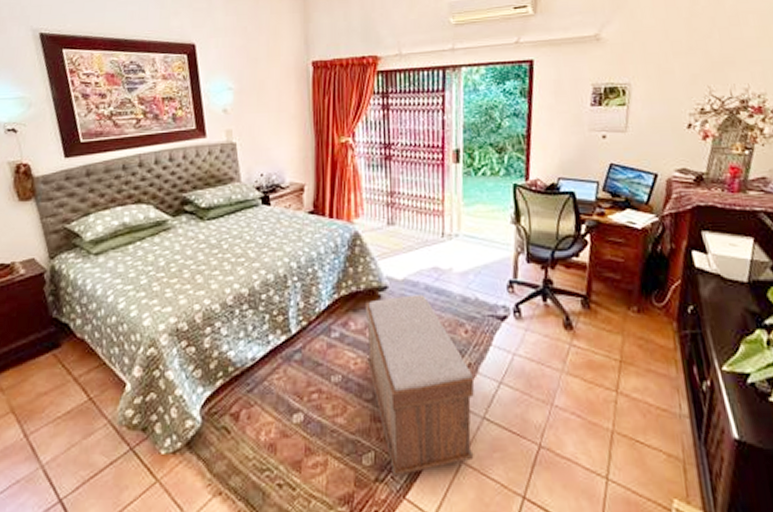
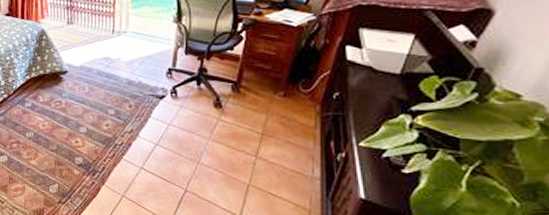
bench: present [364,294,475,477] -> none [50,78,136,202]

